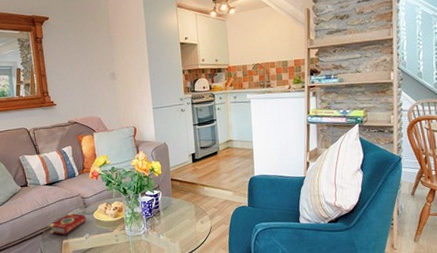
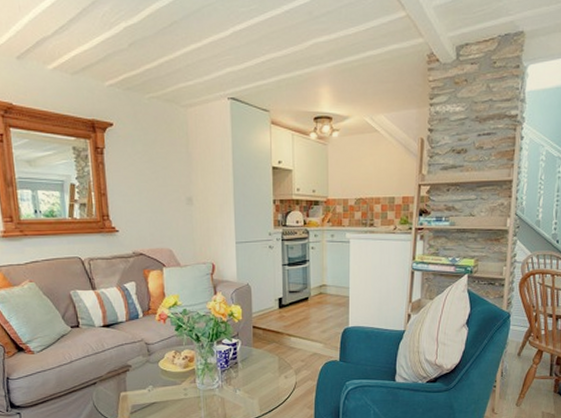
book: present [48,212,86,235] -> none [104,360,150,387]

